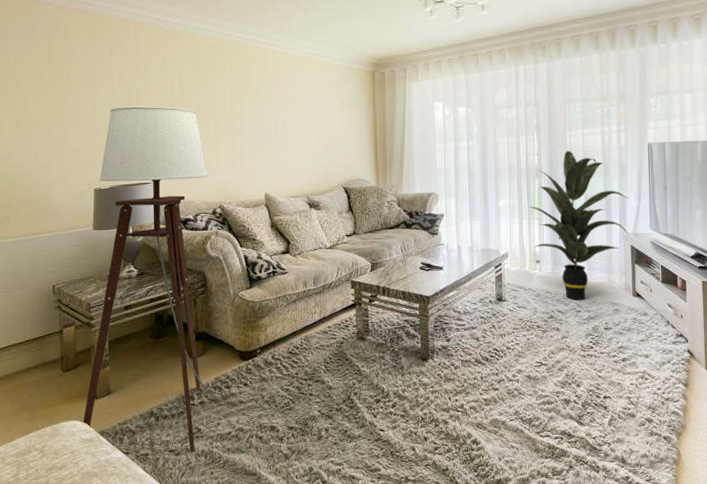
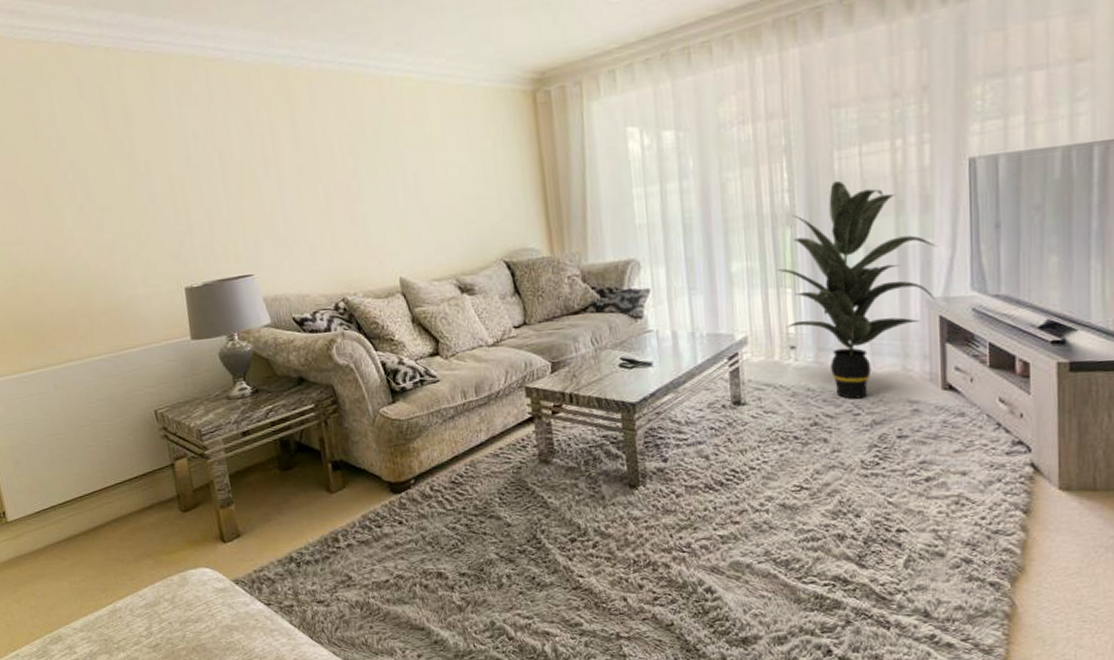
floor lamp: present [83,106,265,452] -> none [188,171,426,602]

